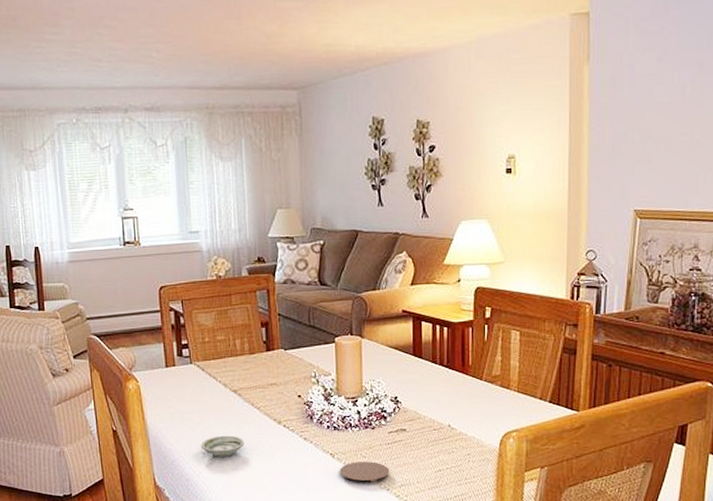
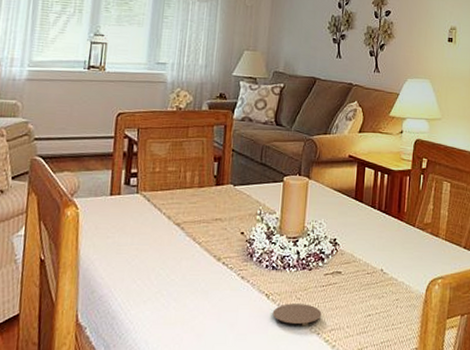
saucer: present [200,435,245,457] -> none [133,270,181,294]

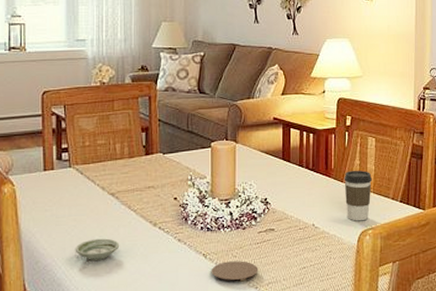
saucer: none [133,270,181,294] -> present [75,238,120,261]
coffee cup: none [416,215,445,269] -> present [344,170,372,221]

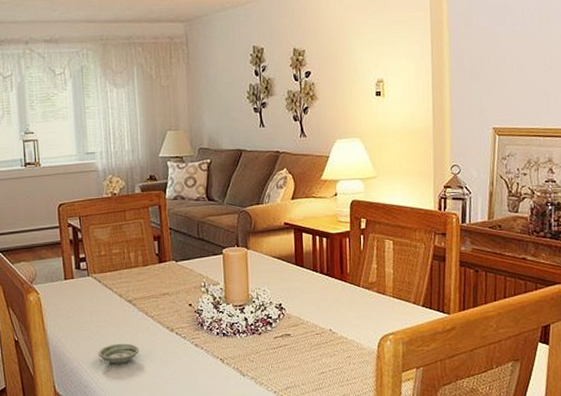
coaster: present [211,261,259,282] -> none [229,365,276,386]
coffee cup: present [344,170,372,221] -> none [361,274,391,326]

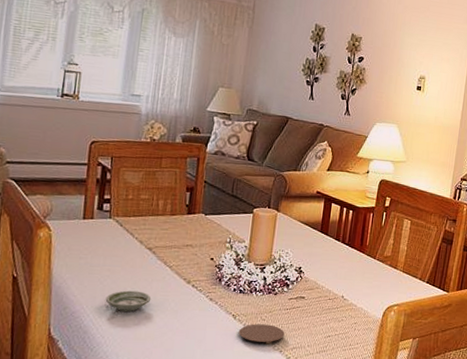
coaster: none [229,365,276,386] -> present [238,324,285,345]

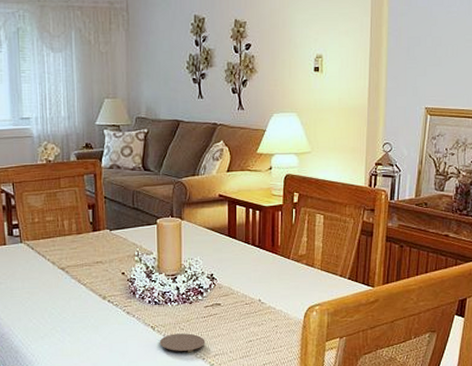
saucer: present [105,290,152,312] -> none [29,310,72,330]

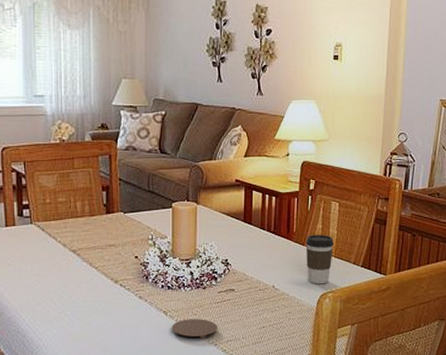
coffee cup: none [291,247,319,298] -> present [305,234,334,284]

